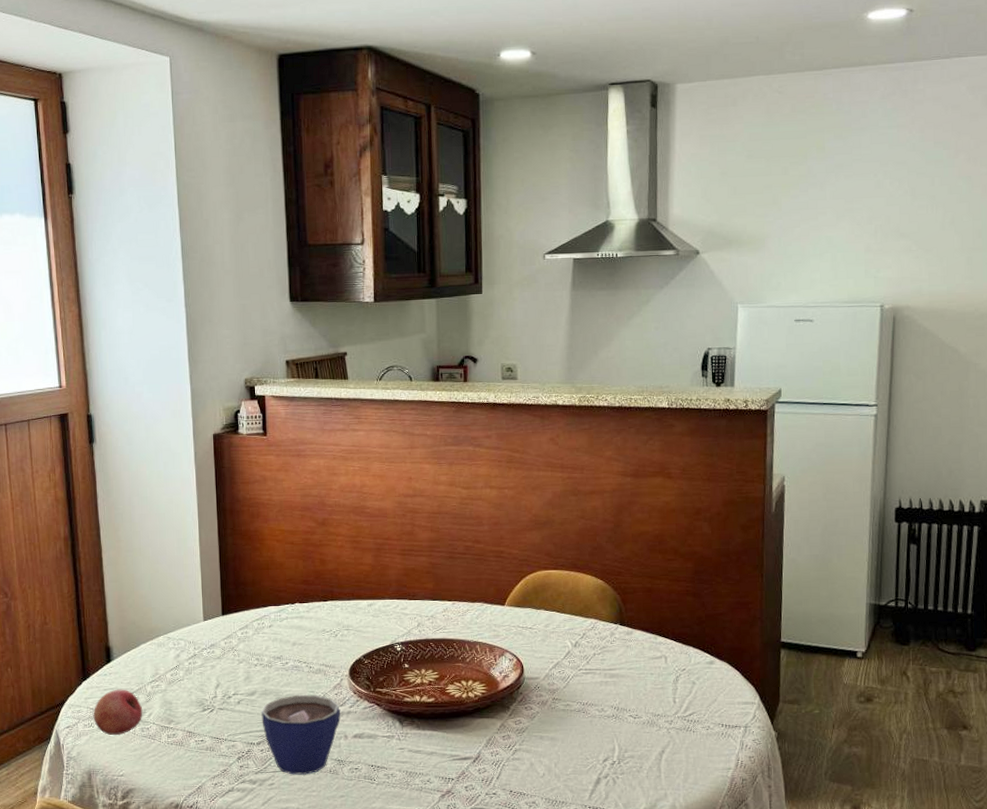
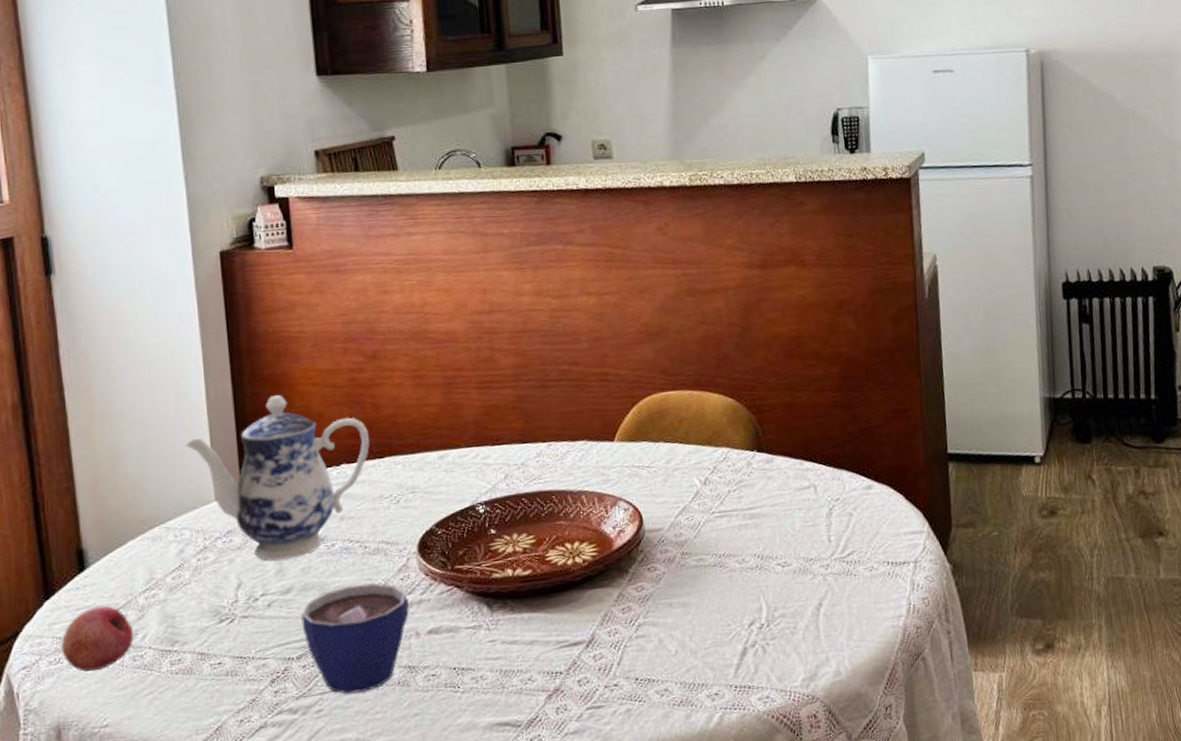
teapot: none [183,547,317,670] -> present [185,395,370,561]

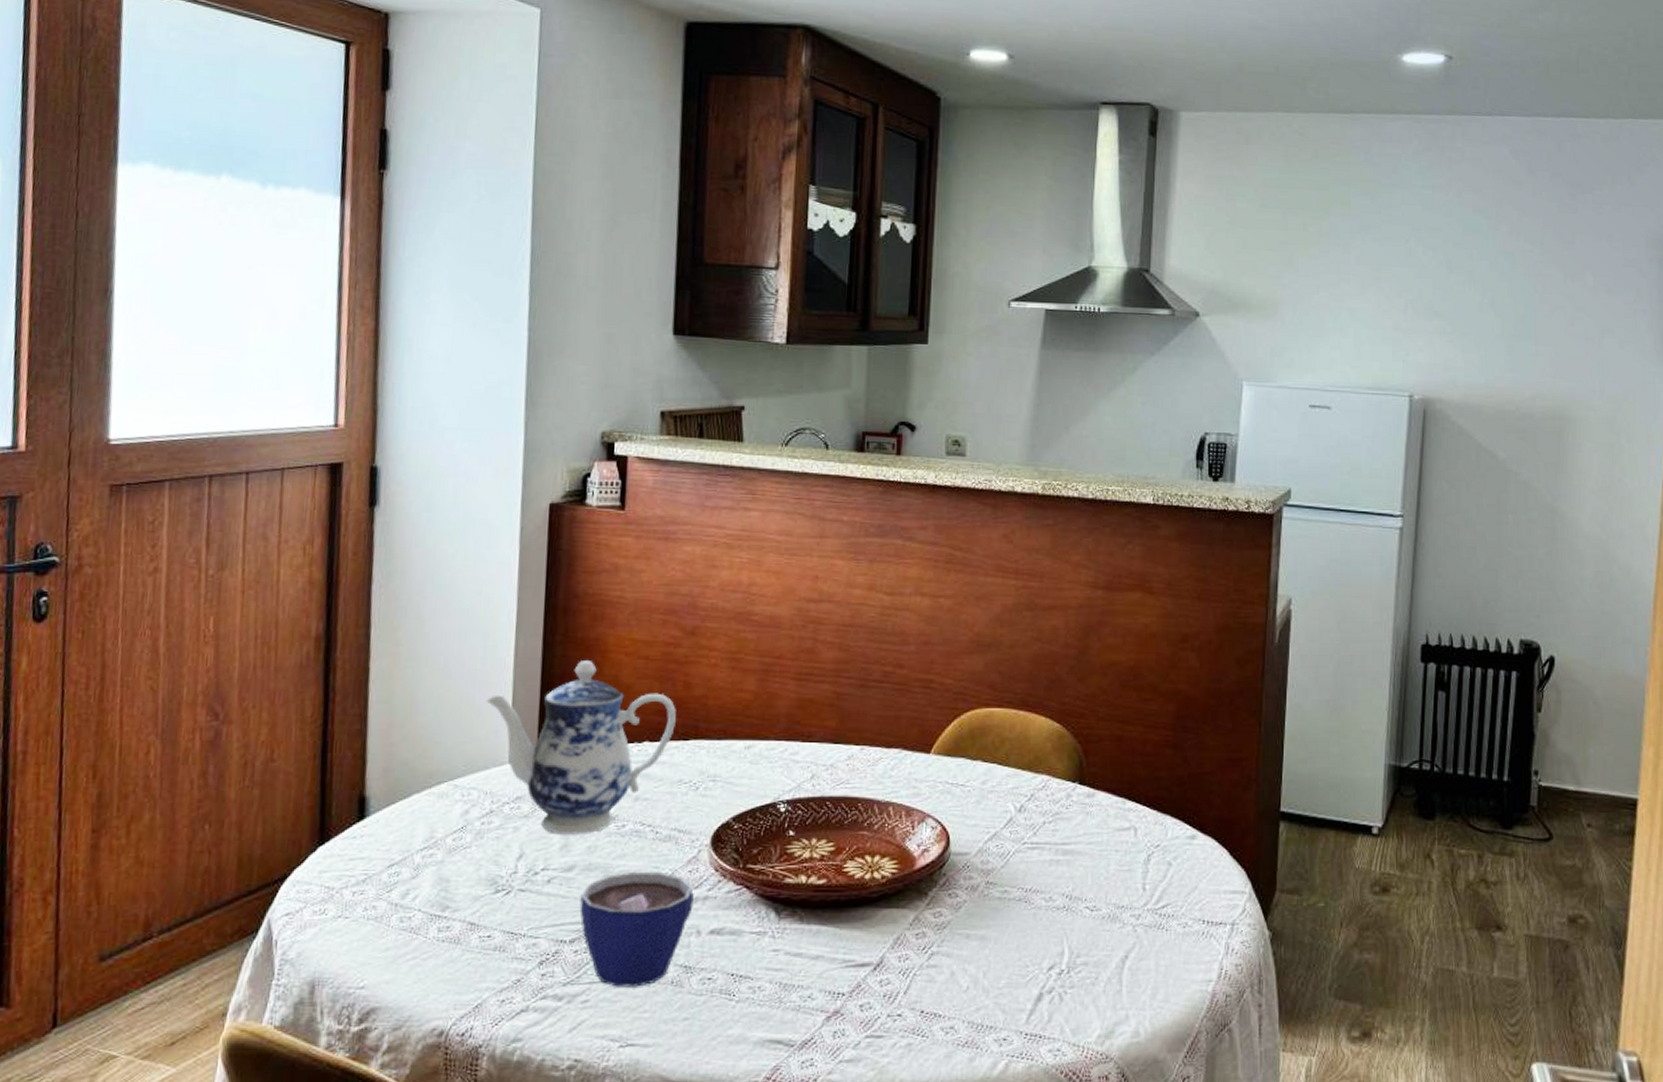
fruit: present [61,605,134,672] -> none [327,859,406,928]

